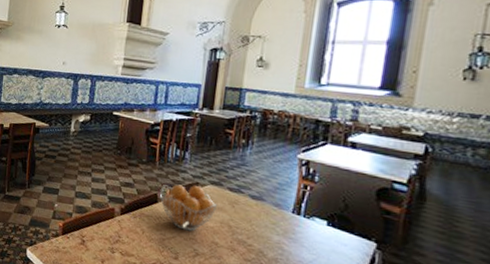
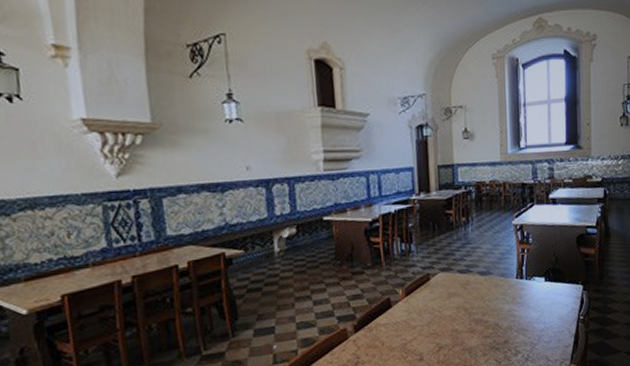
fruit basket: present [159,184,217,232] -> none [392,277,451,328]

